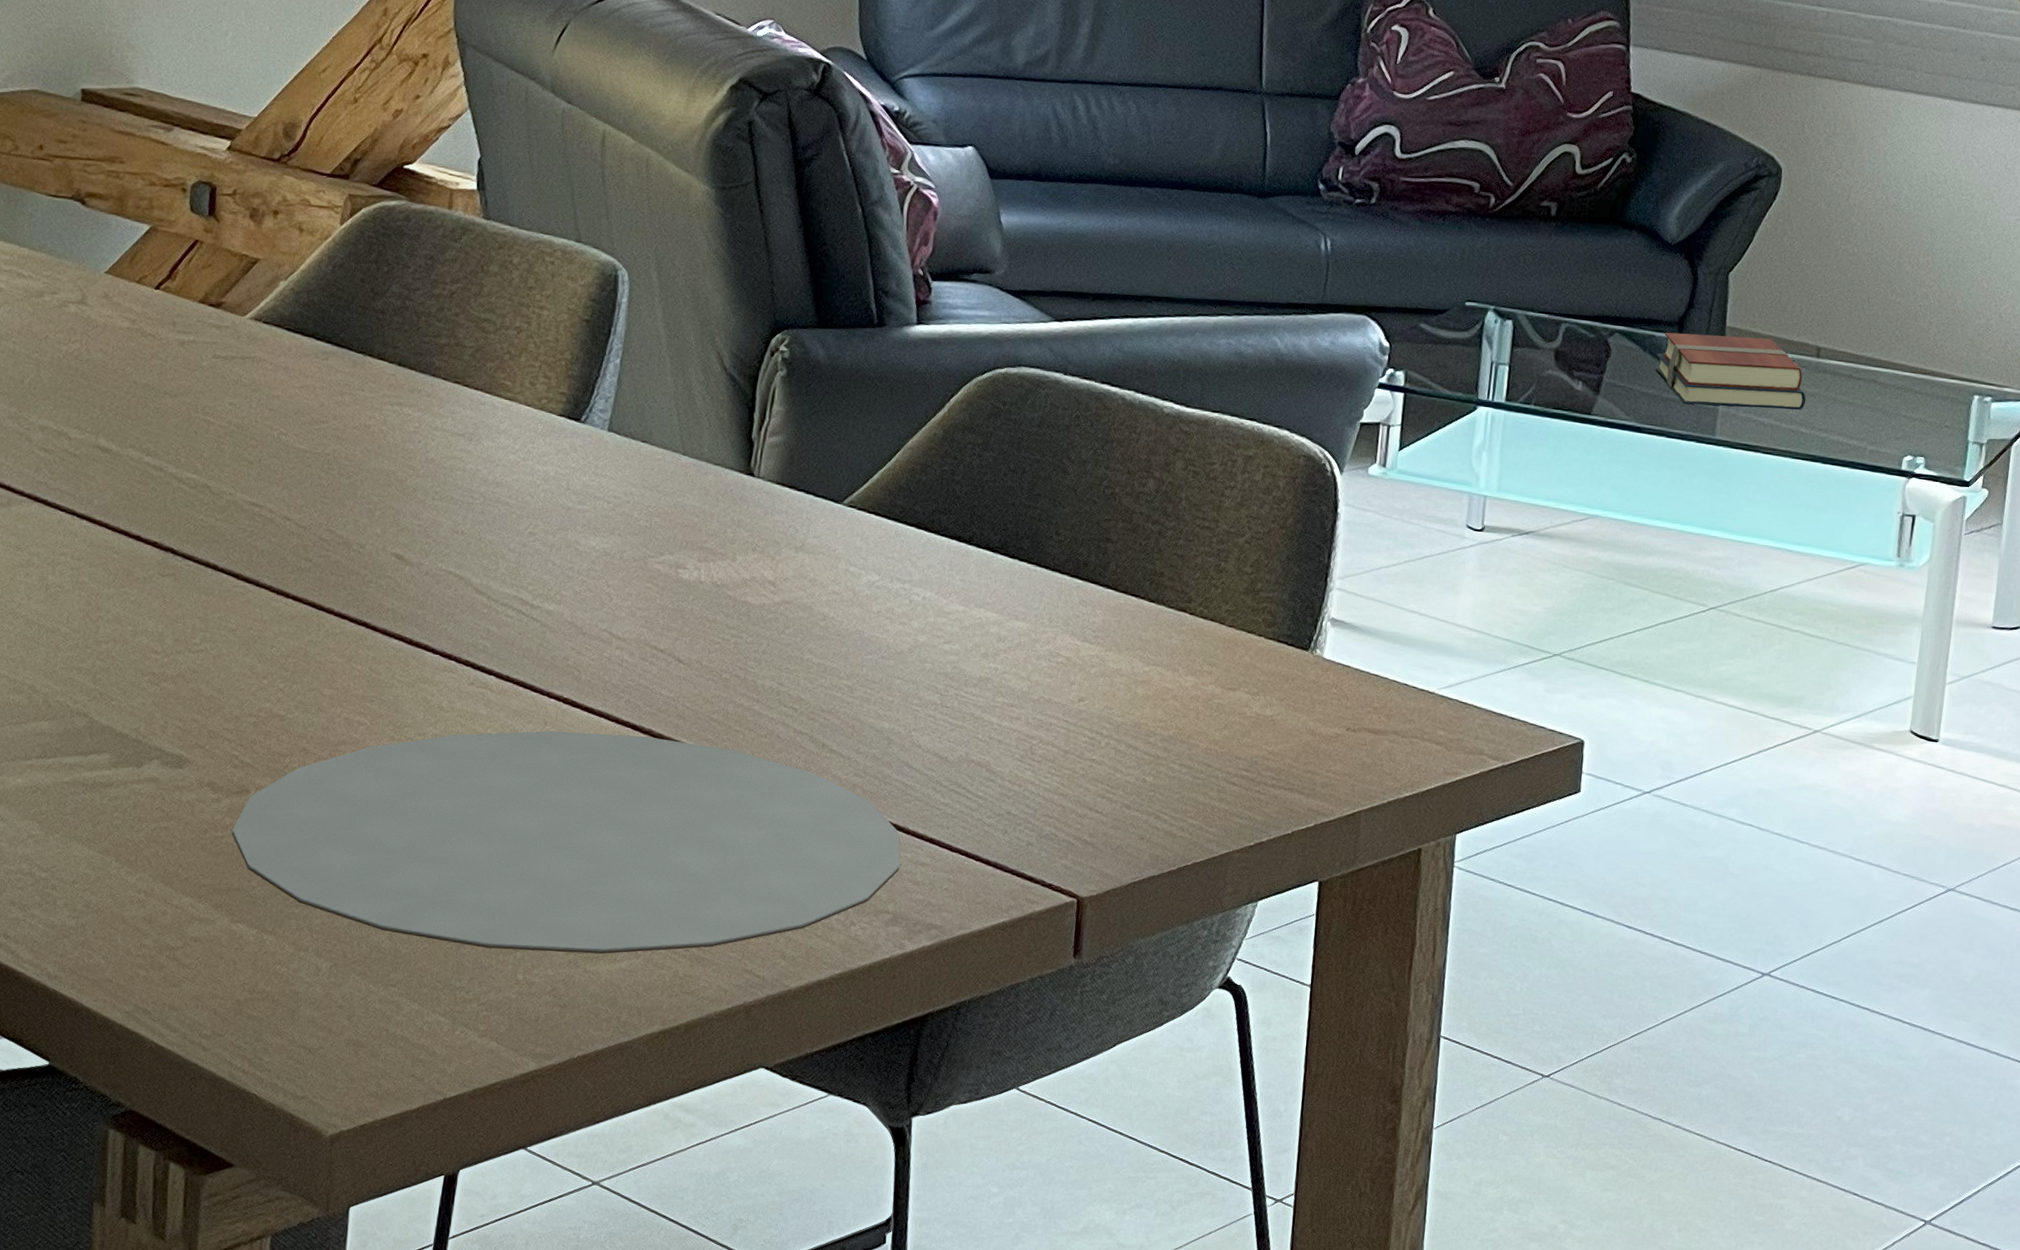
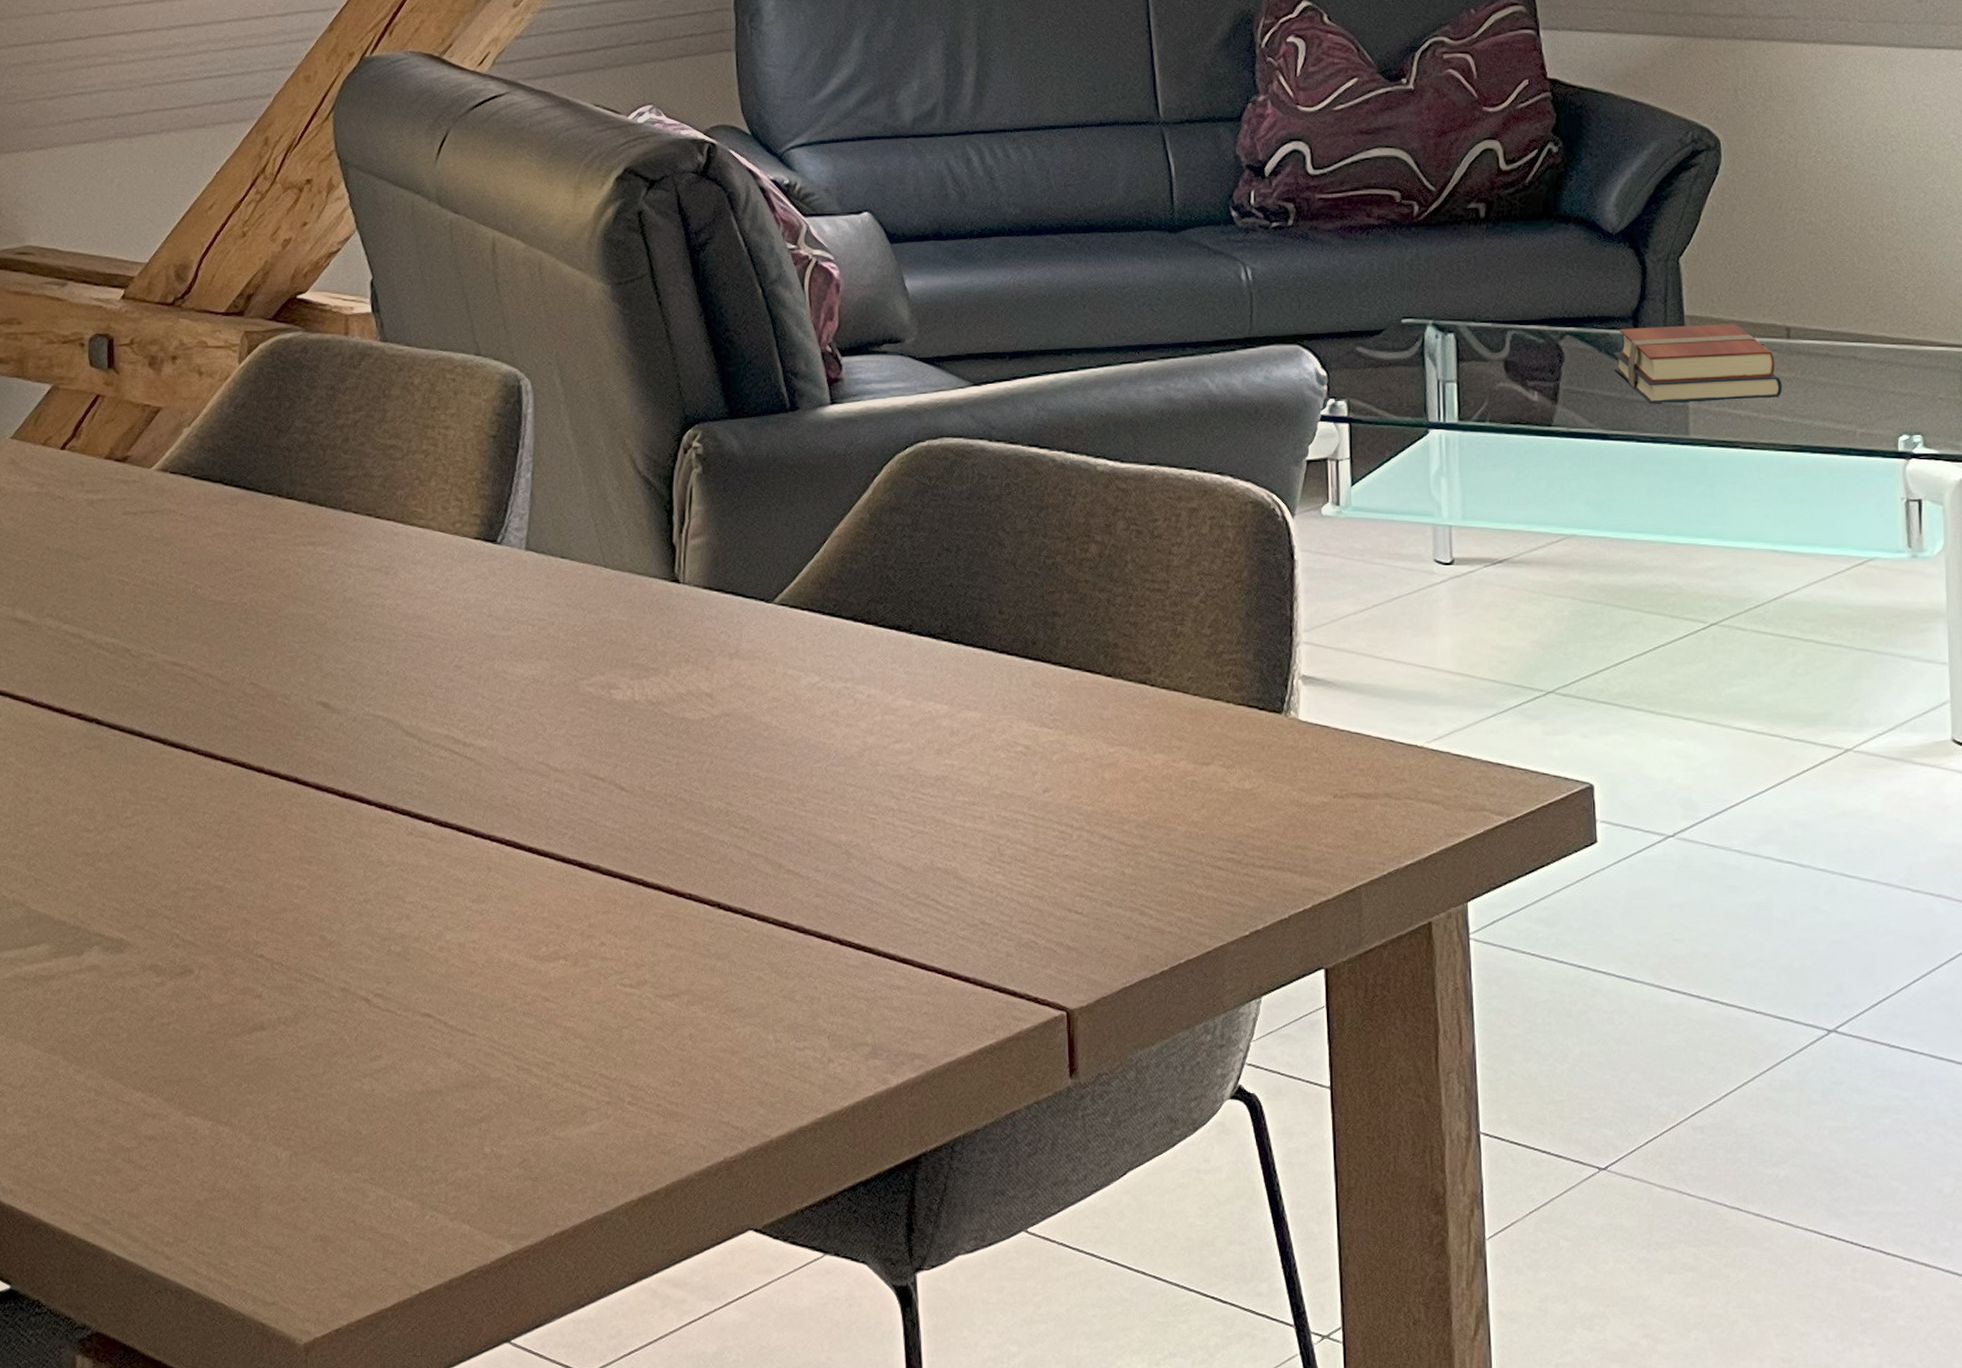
placemat: present [232,731,900,955] -> none [178,874,874,1121]

